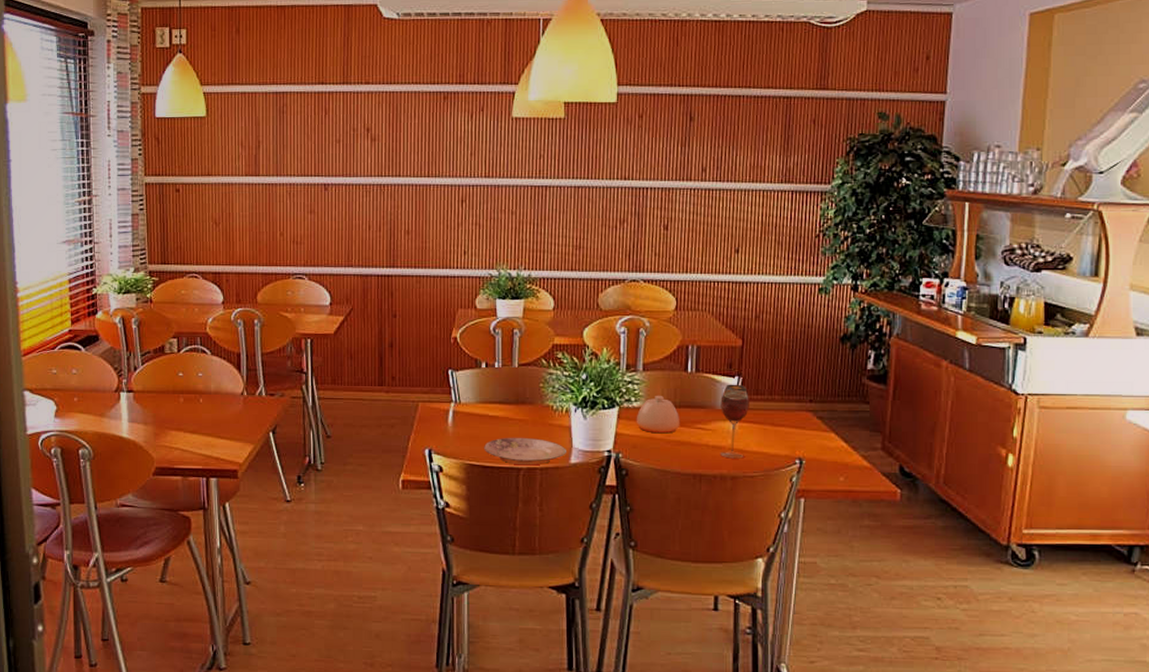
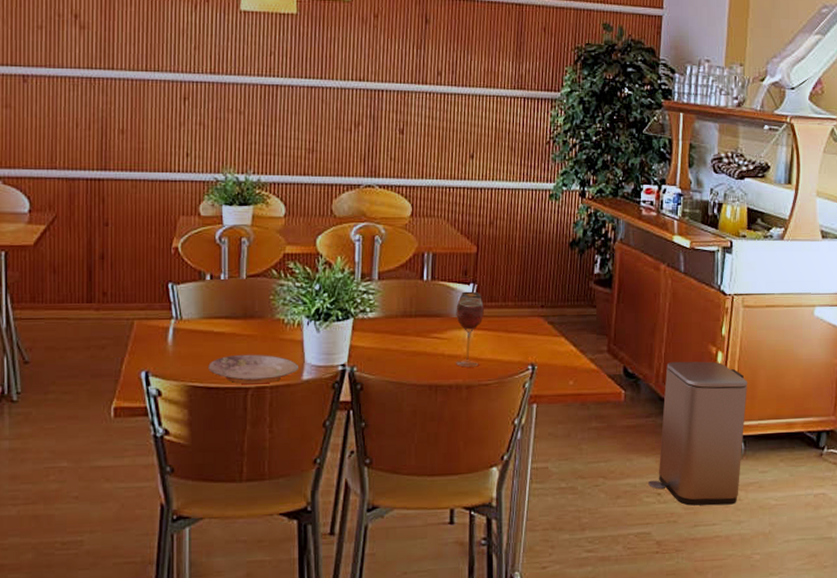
sugar bowl: present [636,395,681,434] -> none [371,304,416,345]
pedal bin: none [927,462,1044,616] -> present [648,361,748,506]

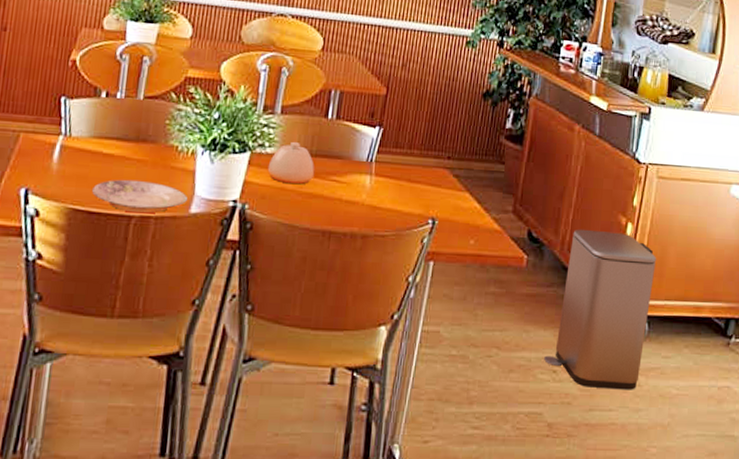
sugar bowl: none [371,304,416,345] -> present [267,141,315,185]
wineglass: present [455,291,484,368] -> none [352,134,388,216]

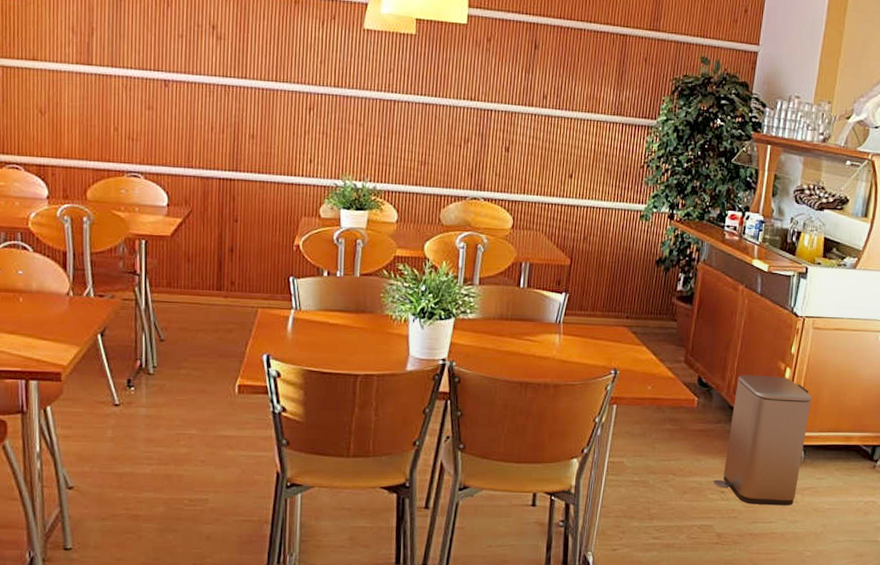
plate: present [92,179,187,214] -> none [323,344,403,372]
sugar bowl: present [267,141,315,185] -> none [470,308,511,344]

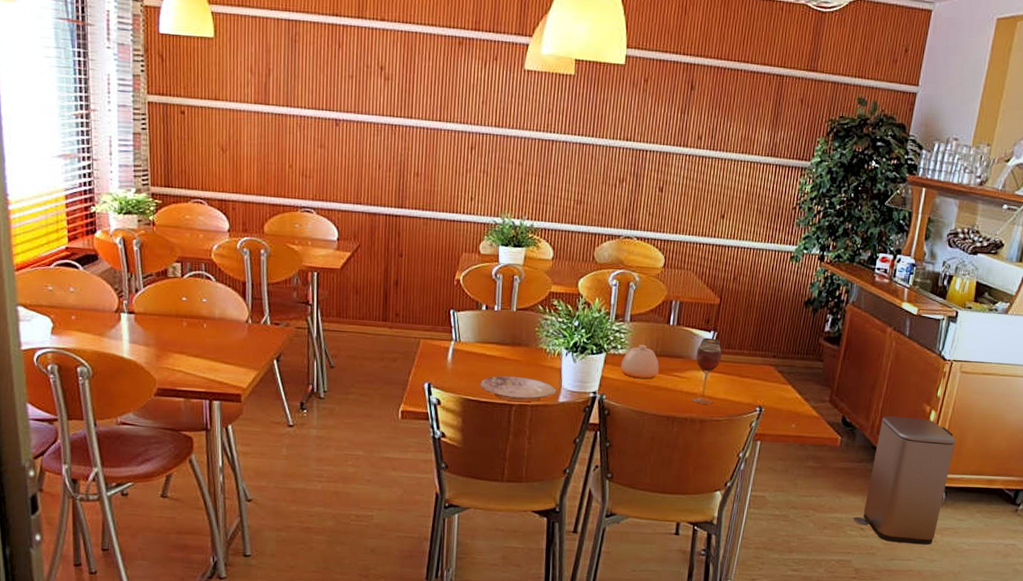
plate: none [323,344,403,372] -> present [480,375,556,403]
sugar bowl: none [470,308,511,344] -> present [620,344,660,380]
wineglass: none [545,299,574,369] -> present [691,337,722,405]

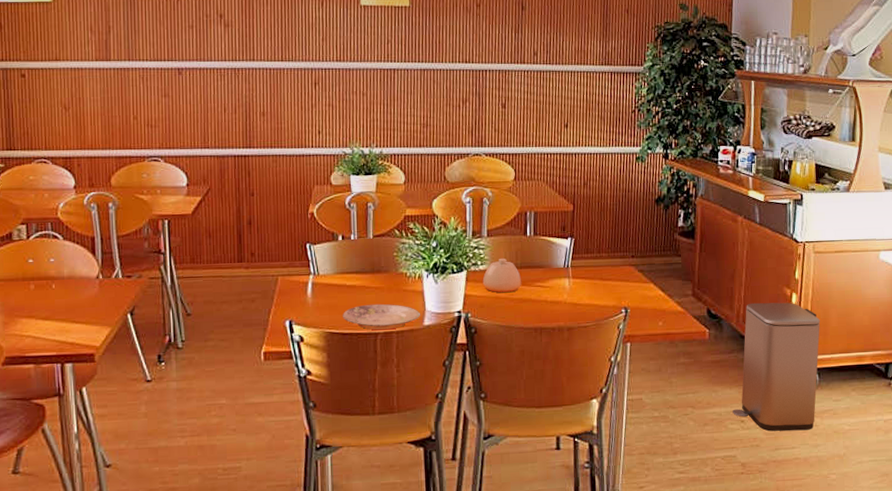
wineglass: present [691,337,722,405] -> none [556,244,581,312]

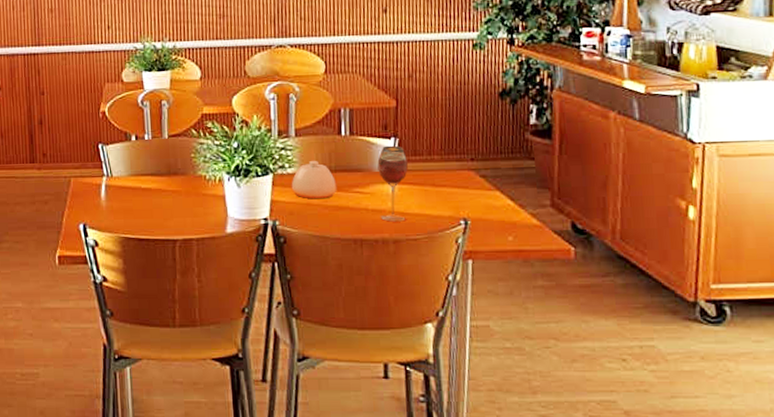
plate: present [343,303,420,331] -> none [138,208,222,237]
wineglass: none [556,244,581,312] -> present [377,145,408,222]
pedal bin: present [733,302,821,431] -> none [610,216,731,376]

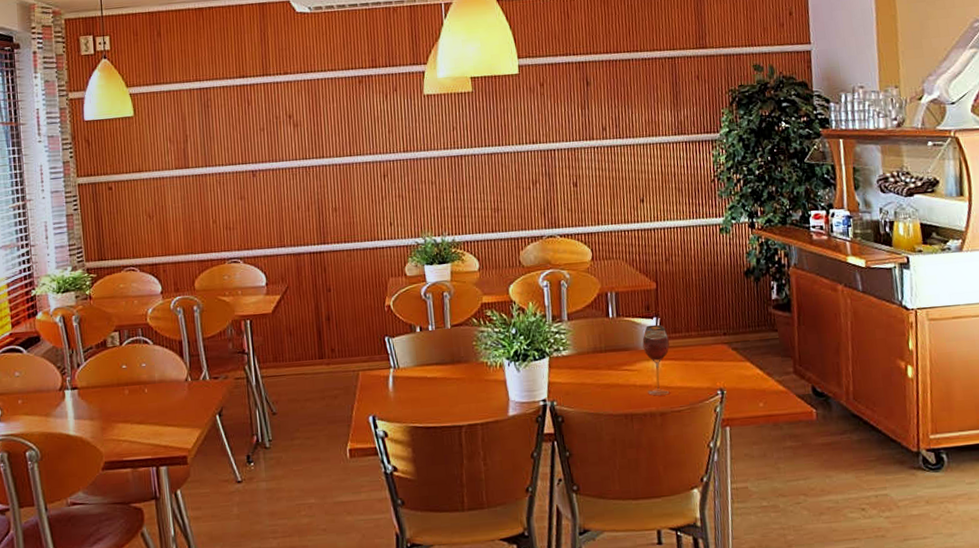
sugar bowl: present [291,160,338,199] -> none [566,342,608,379]

